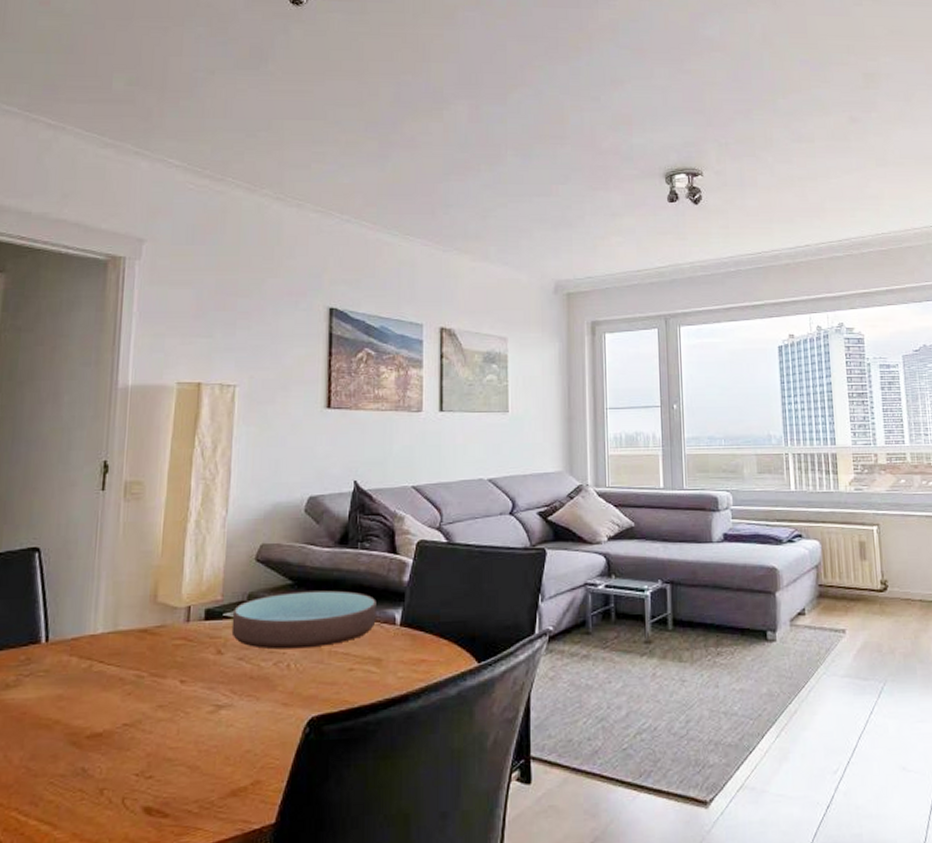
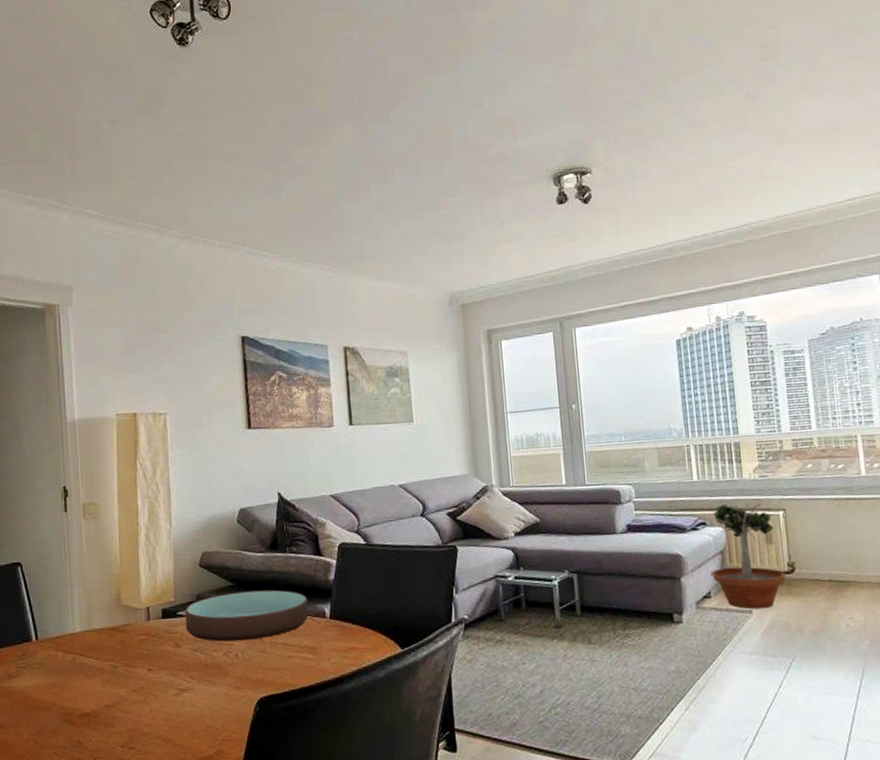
potted tree: none [806,512,879,629] -> present [712,499,786,610]

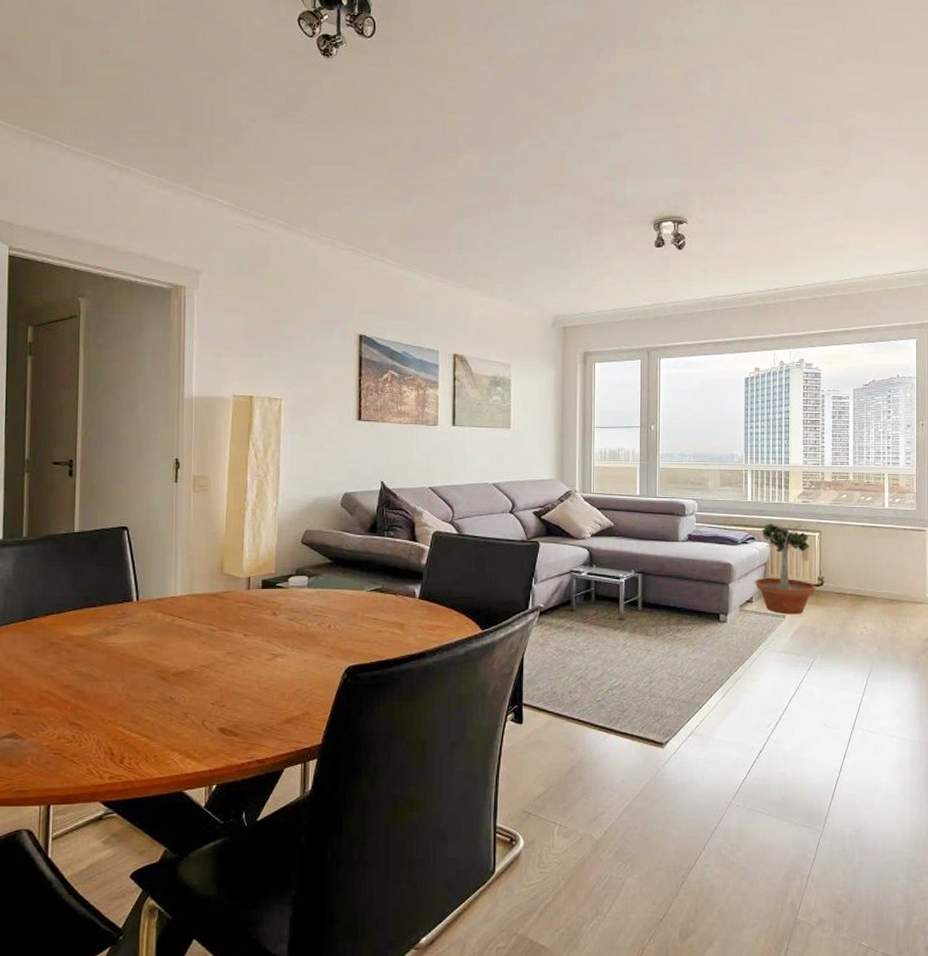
bowl: present [185,589,308,642] -> none [283,569,400,613]

